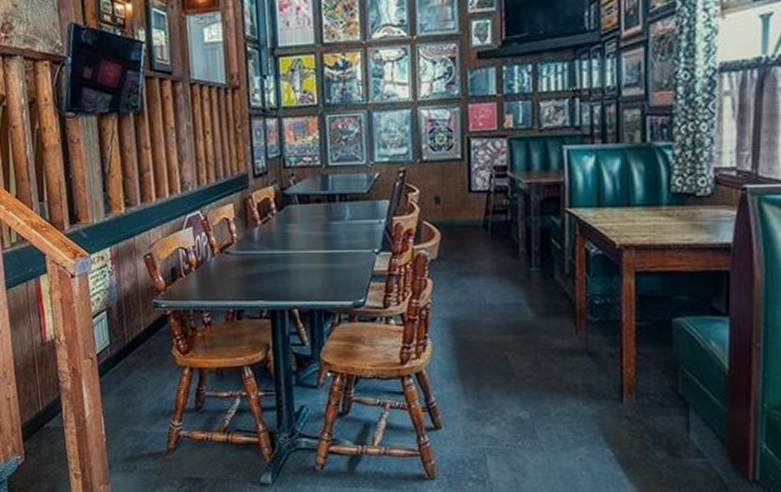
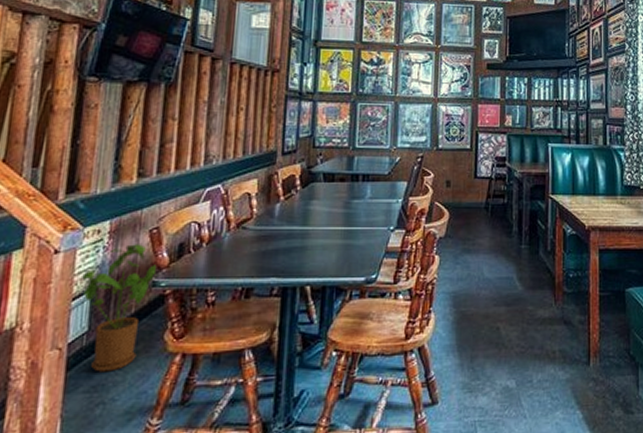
house plant: none [96,269,158,379] -> present [82,244,158,372]

